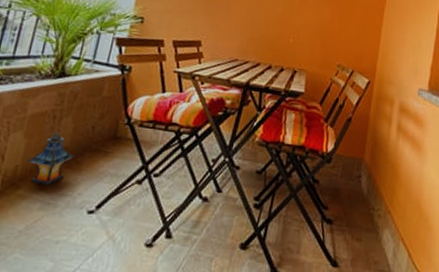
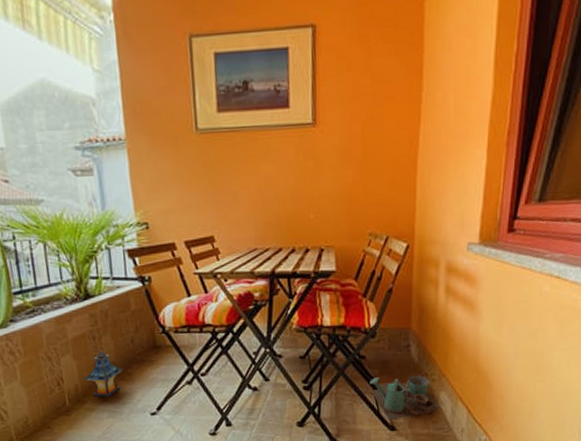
watering can: none [318,205,384,255] -> present [370,374,441,420]

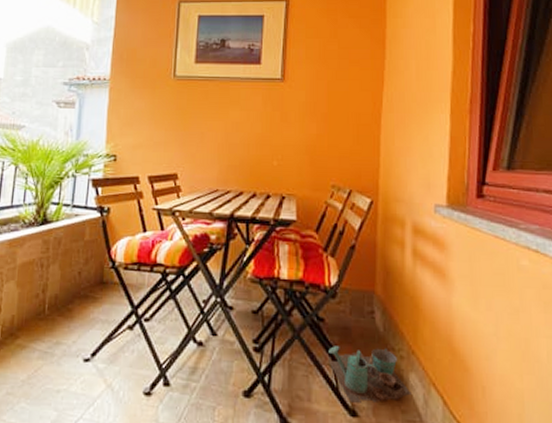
lantern: present [83,349,124,398] -> none [21,279,65,335]

